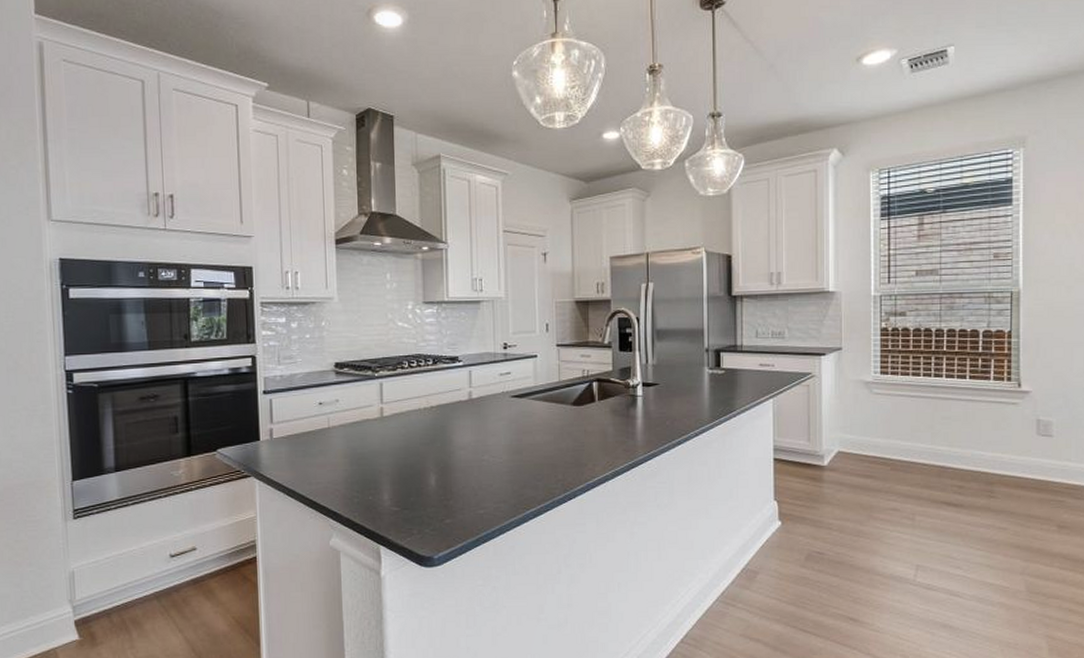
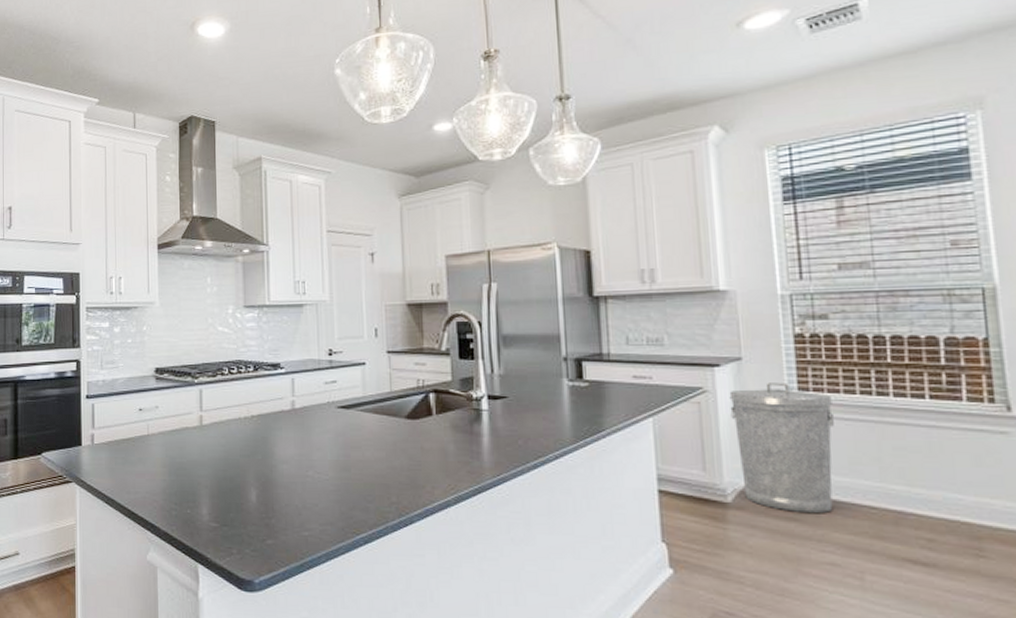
trash can: none [831,368,903,472] -> present [729,382,834,514]

